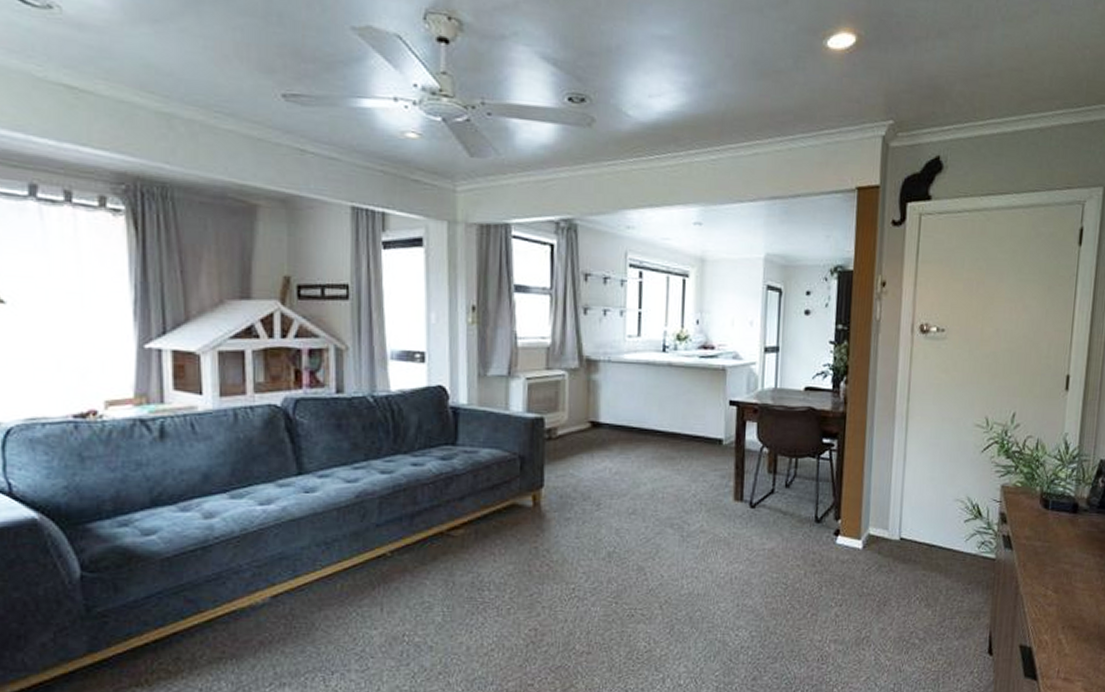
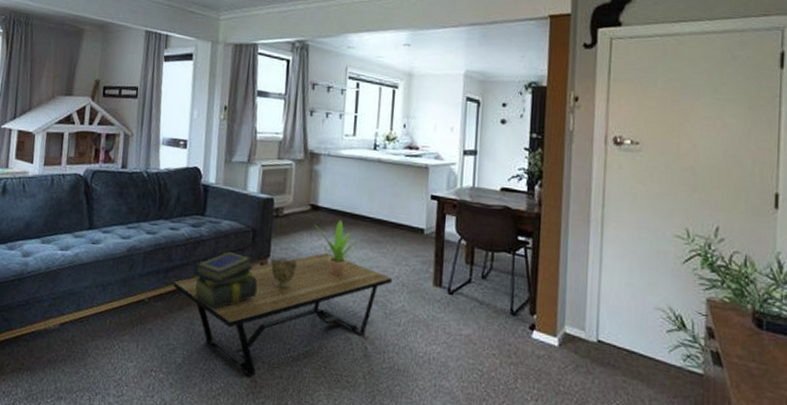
coffee table: none [422,476,689,625] -> present [173,253,393,377]
stack of books: none [448,486,531,555] -> present [193,252,258,310]
decorative bowl: none [545,486,578,522] -> present [270,257,298,289]
potted plant: none [596,436,650,500] -> present [314,219,359,276]

